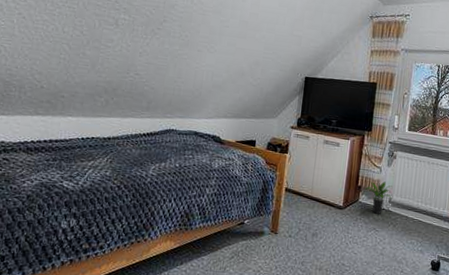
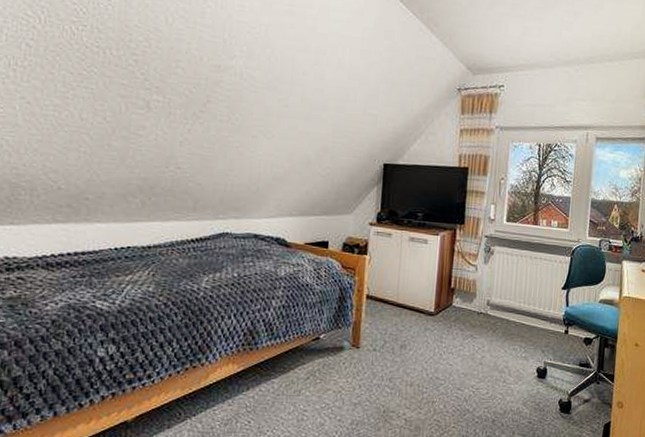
potted plant: present [365,181,393,214] -> none [459,281,491,319]

